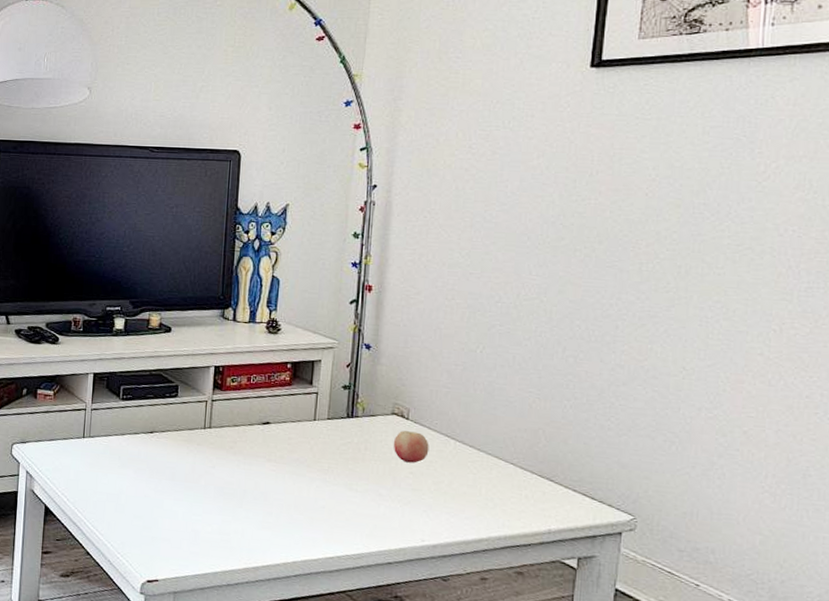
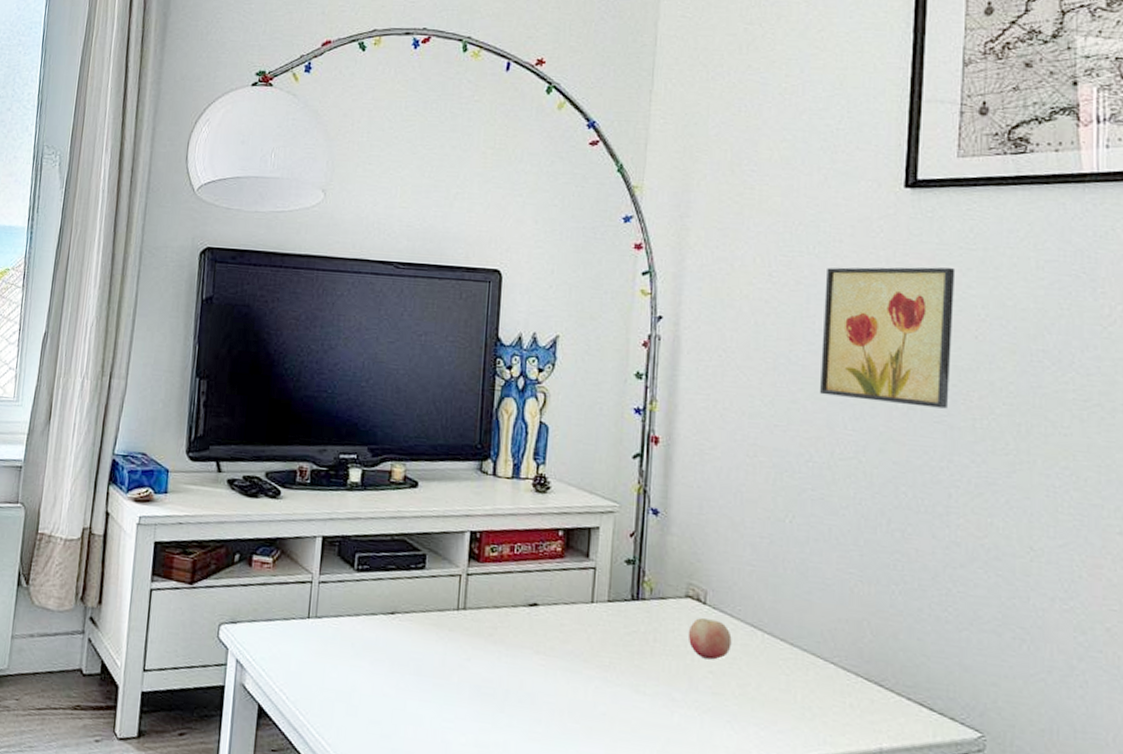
wall art: none [510,135,632,255] -> present [820,267,956,409]

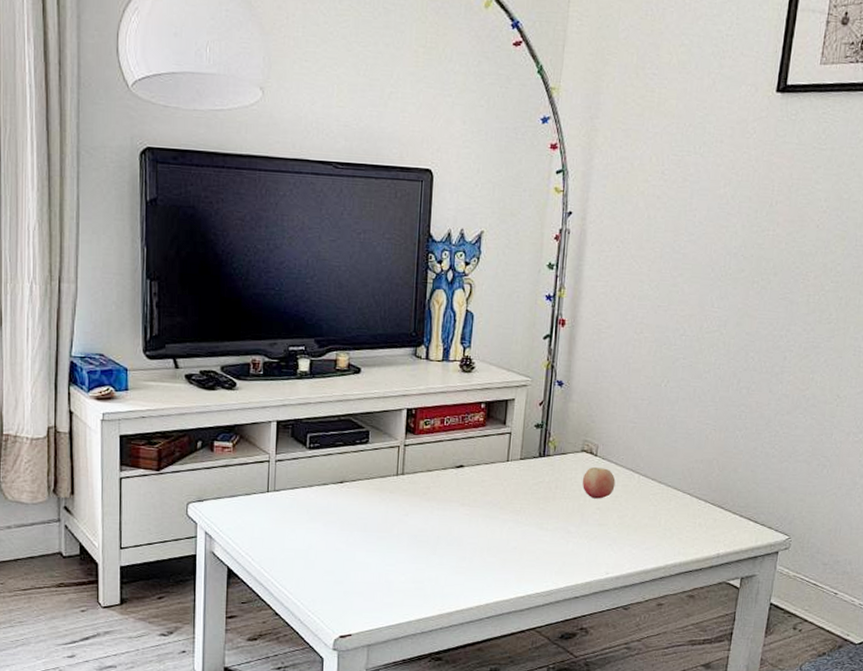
wall art: present [820,267,956,409] -> none [695,165,809,287]

